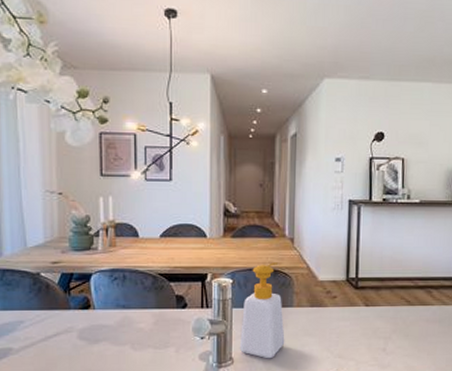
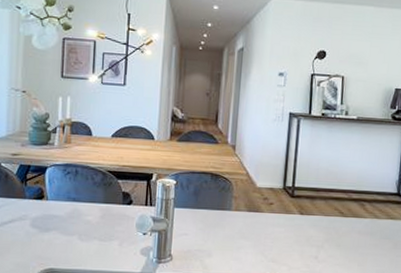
soap bottle: present [239,262,285,359] -> none [178,167,222,259]

